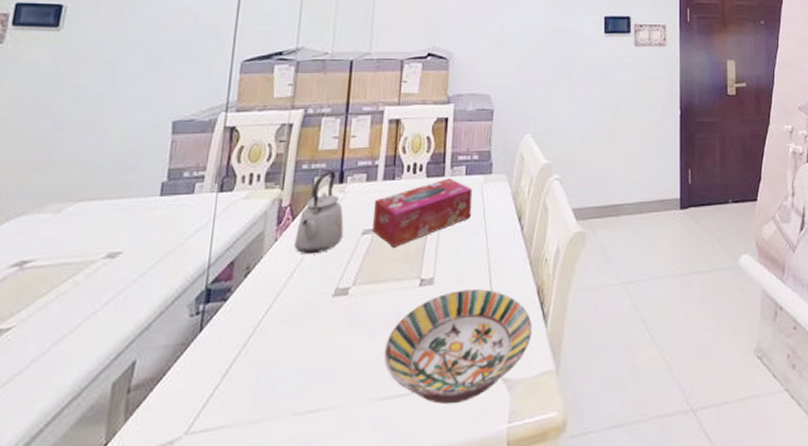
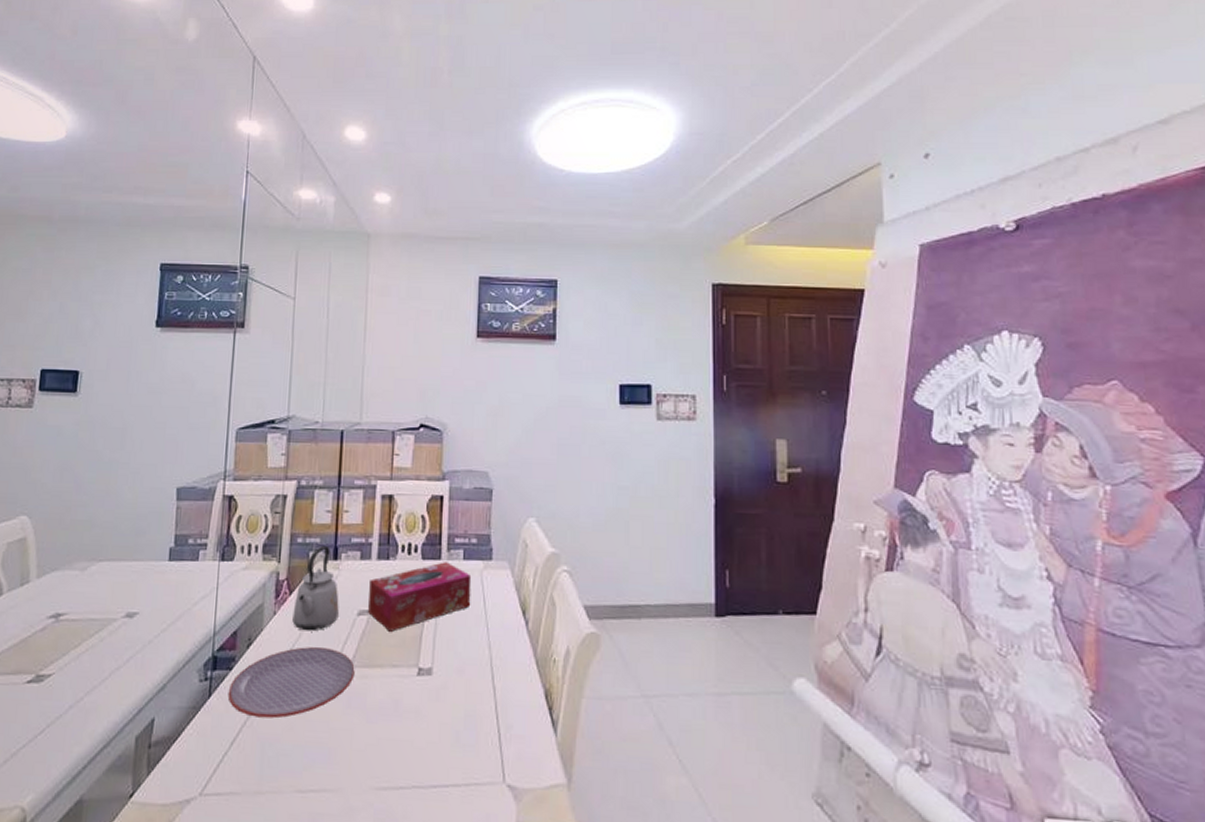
plate: none [221,269,358,346] -> present [227,647,355,719]
serving bowl: present [384,289,532,405] -> none [383,684,540,805]

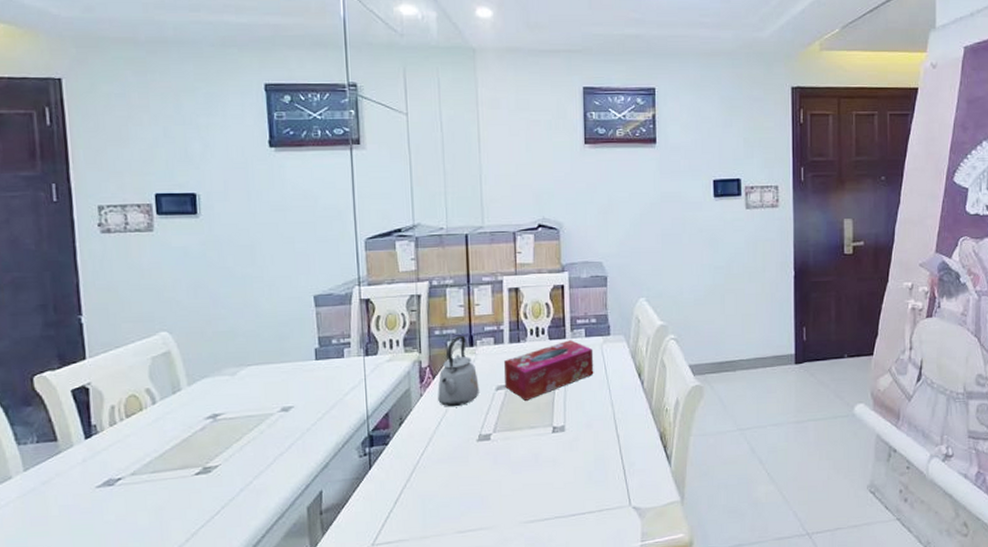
plate: present [227,647,355,719] -> none [386,419,498,480]

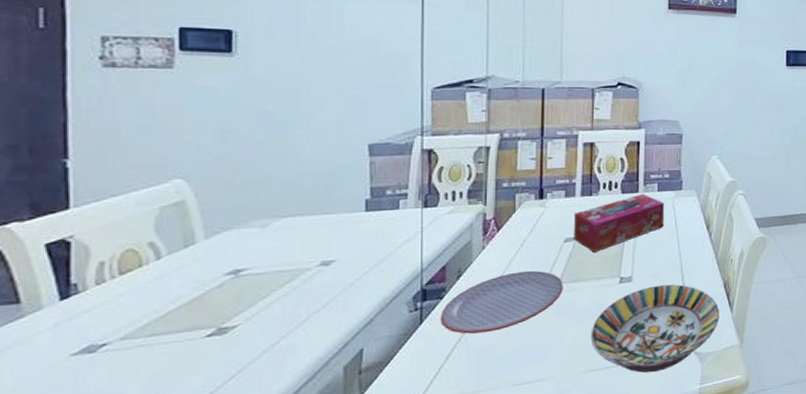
plate: none [386,419,498,480] -> present [440,271,563,334]
kettle: present [438,335,479,407] -> none [502,187,546,260]
serving bowl: none [527,435,657,527] -> present [590,284,720,373]

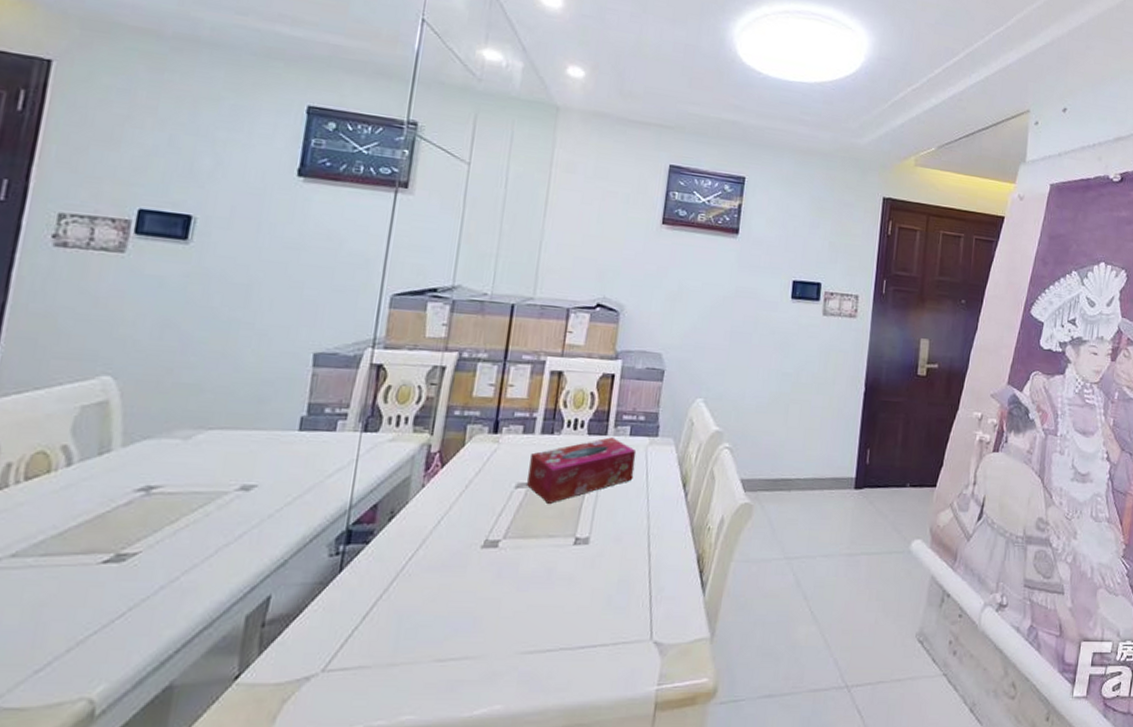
plate: present [440,271,563,334] -> none [362,519,509,591]
serving bowl: present [590,284,720,373] -> none [532,552,690,663]

